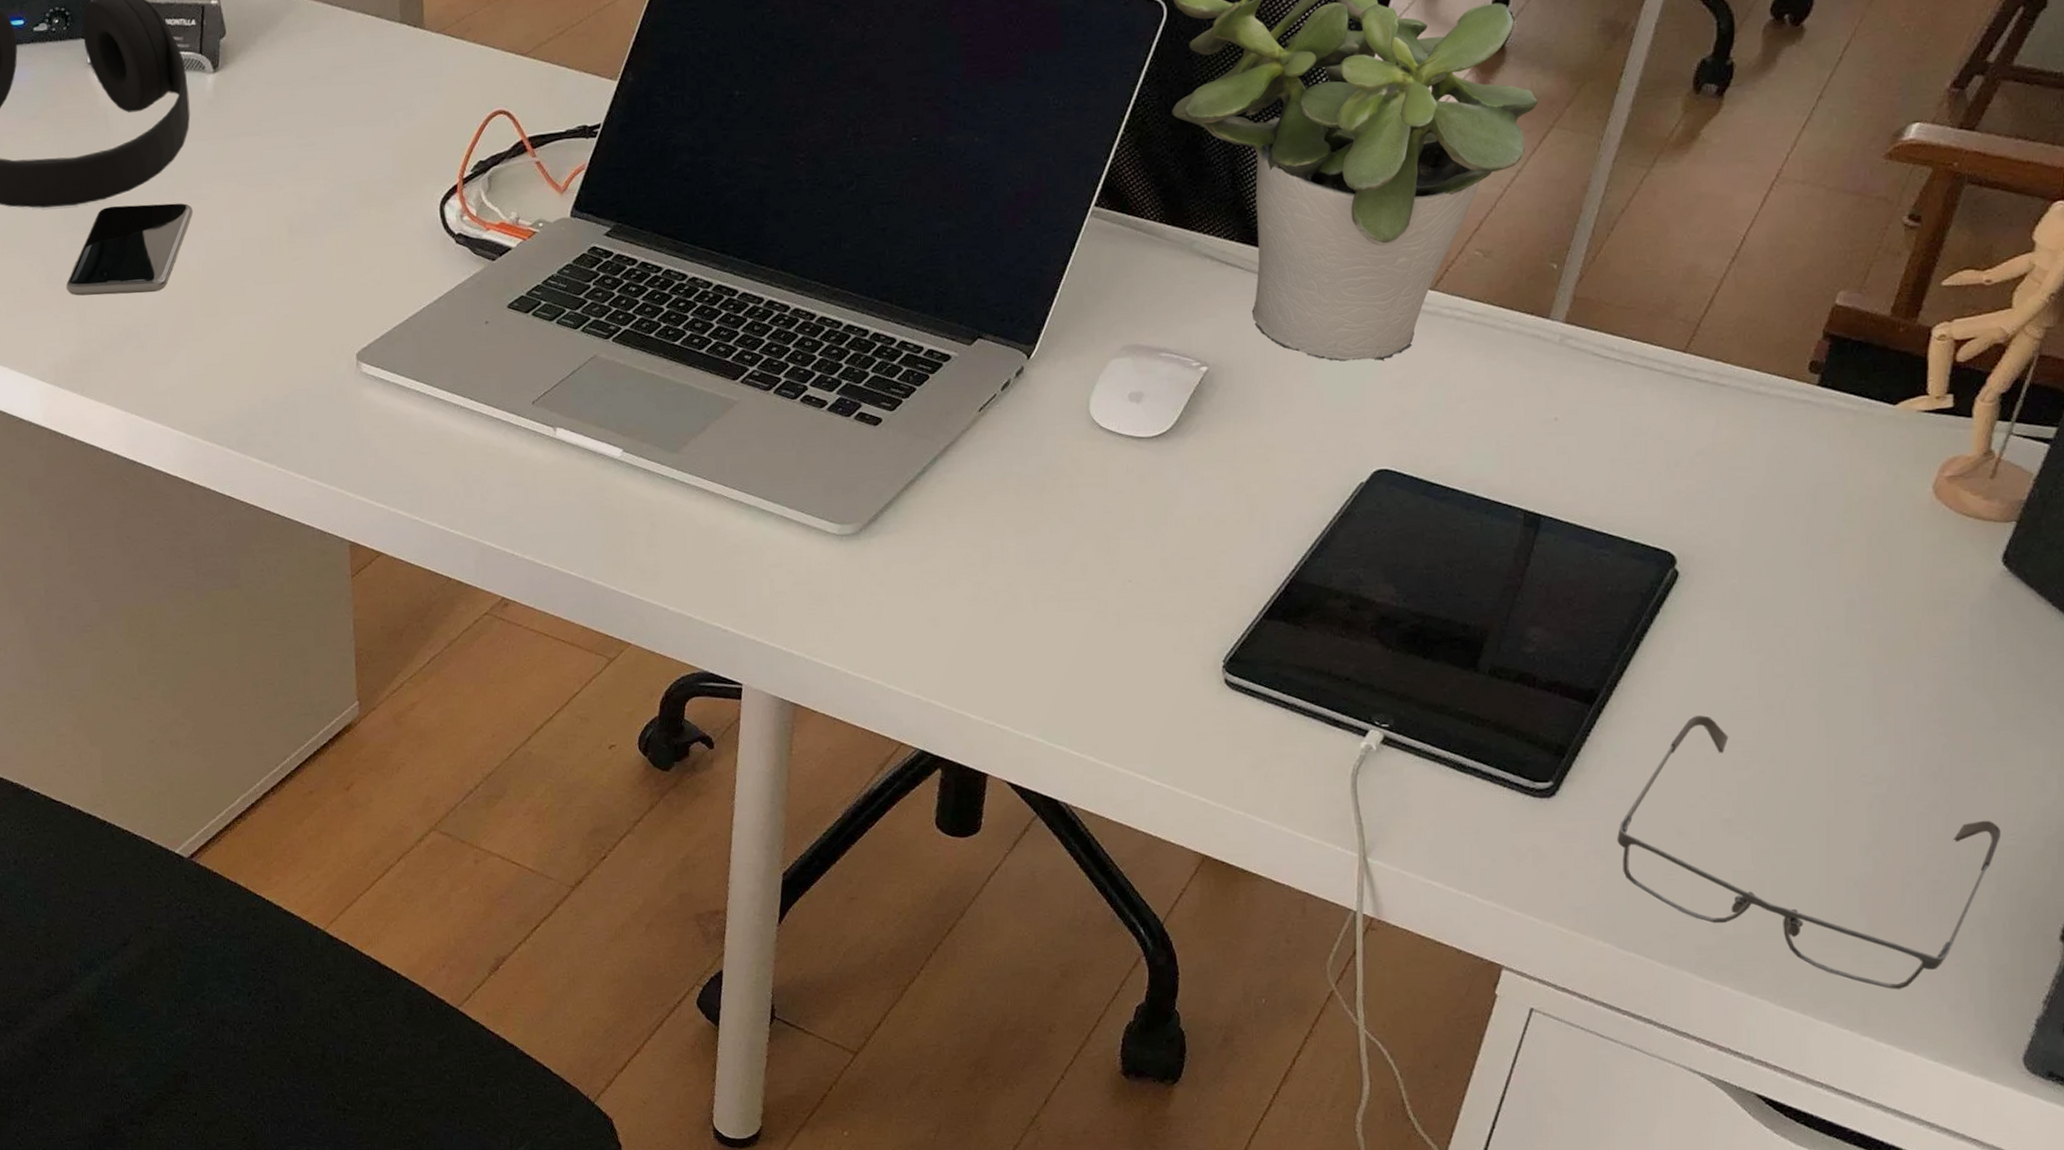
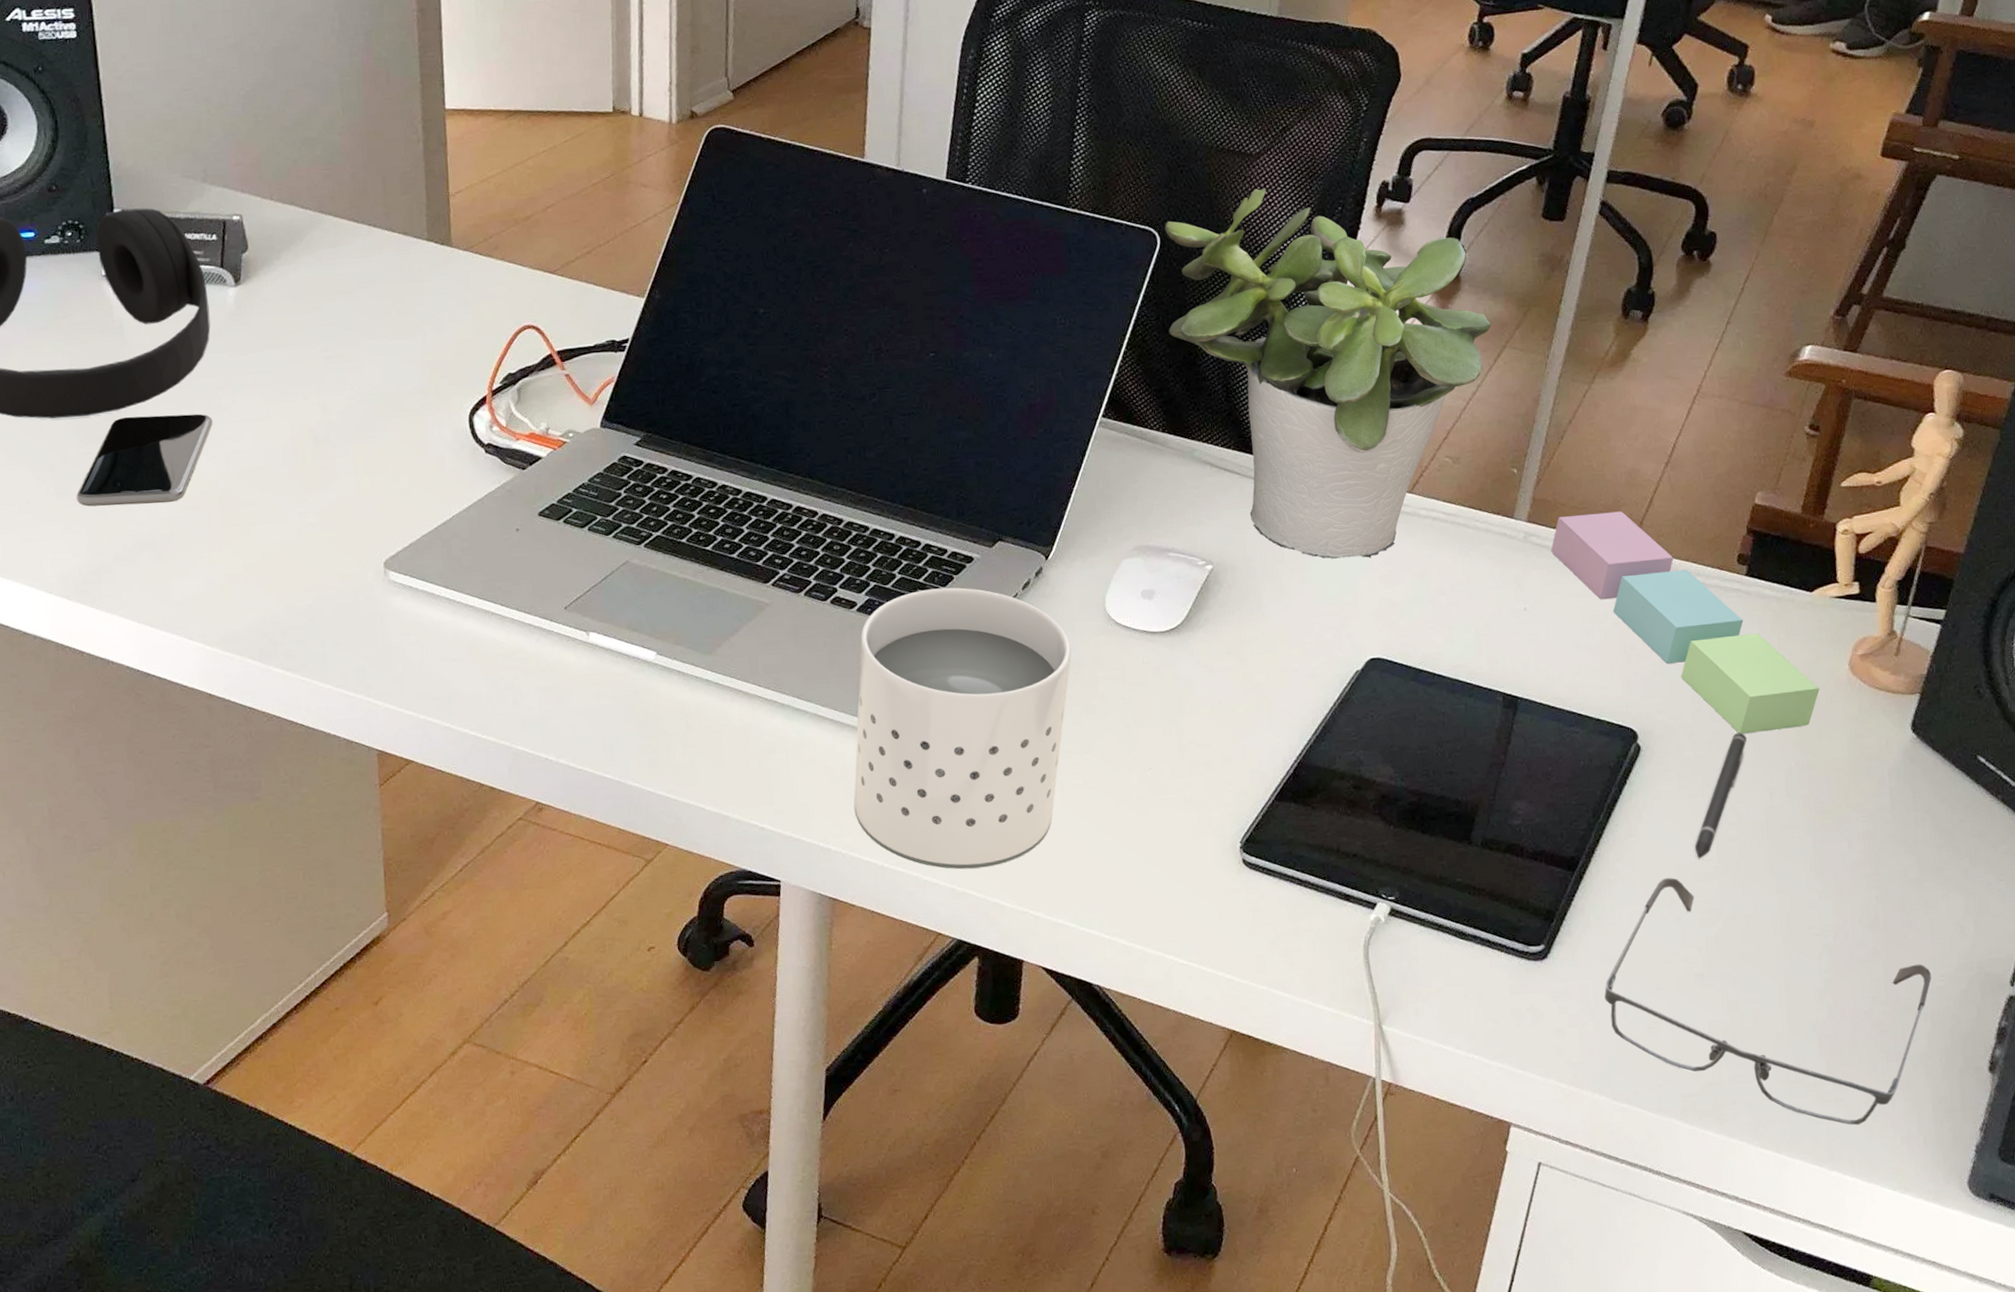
mug: none [818,387,1051,679] -> present [853,587,1072,870]
sticky notes: none [1590,312,1895,562] -> present [1551,511,1820,734]
pen: none [1732,560,1803,697] -> present [1694,732,1747,859]

